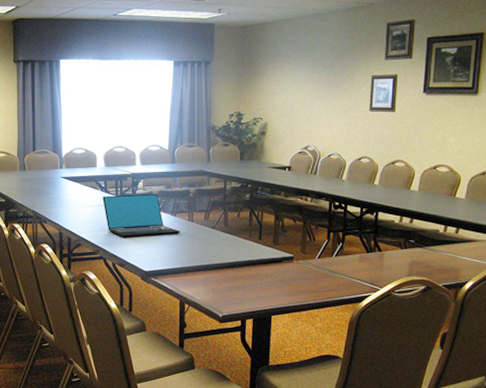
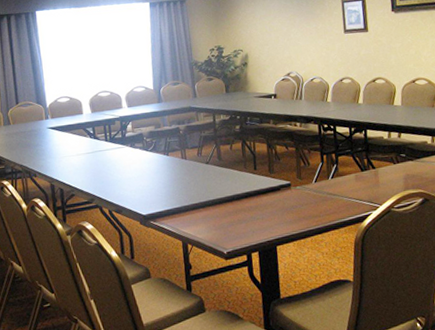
laptop: present [102,193,181,238] -> none [92,134,175,183]

